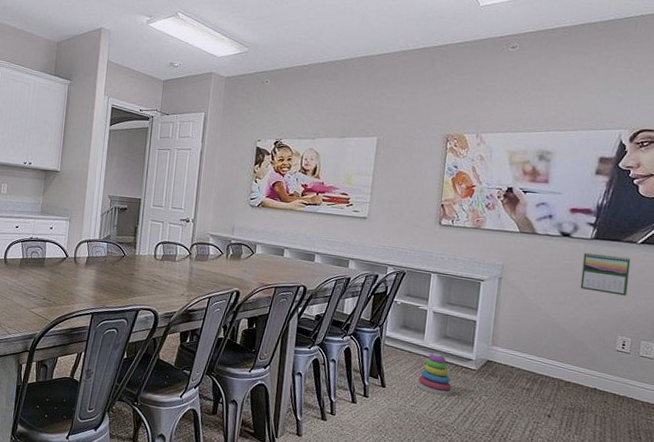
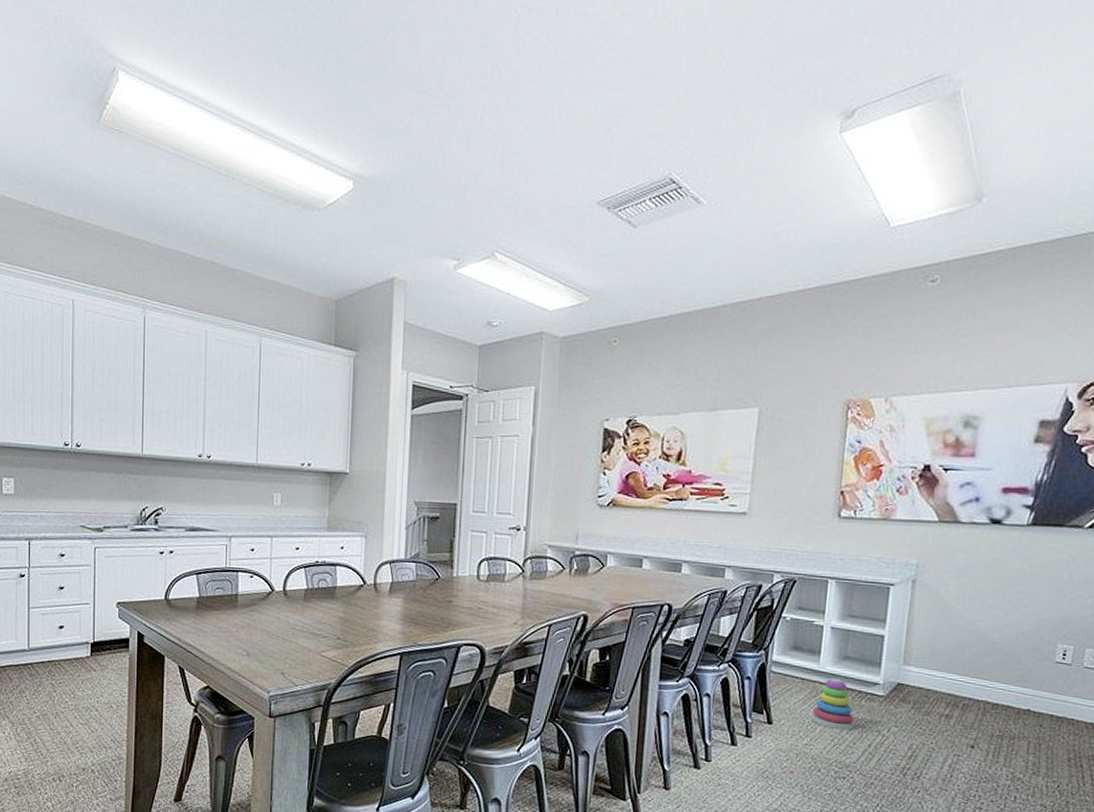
calendar: present [580,252,631,296] -> none [1012,542,1076,594]

